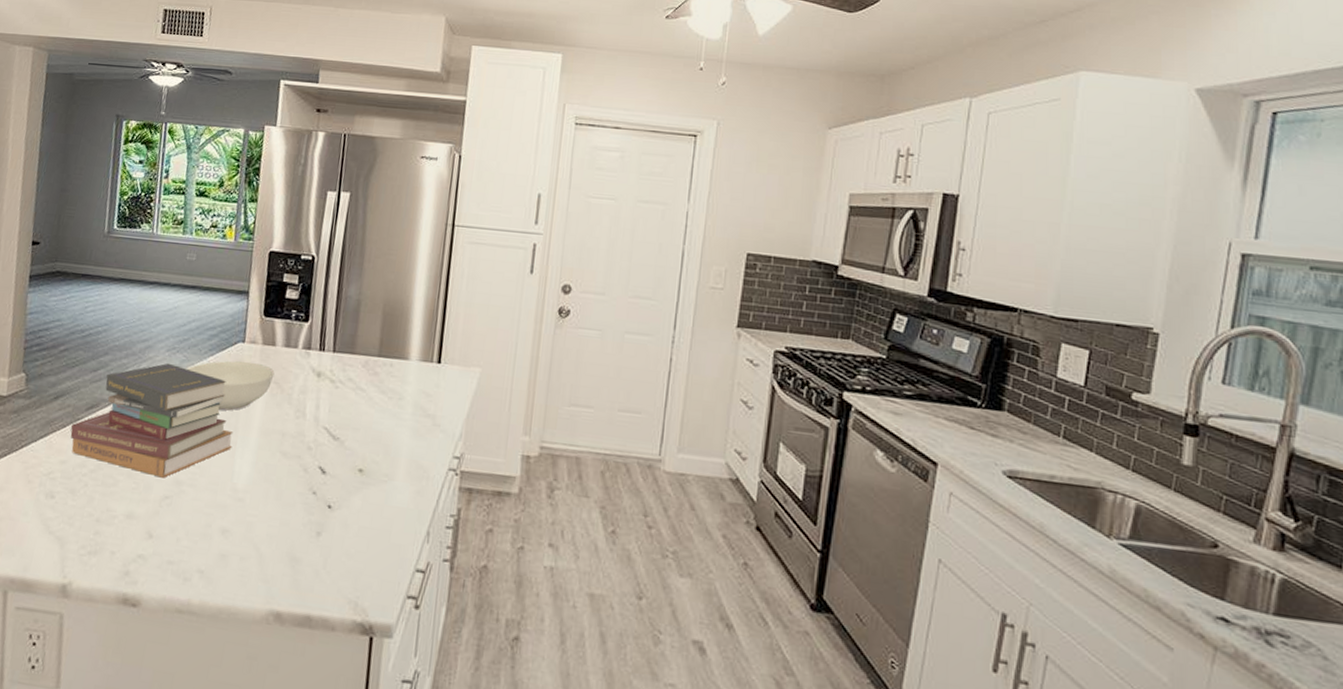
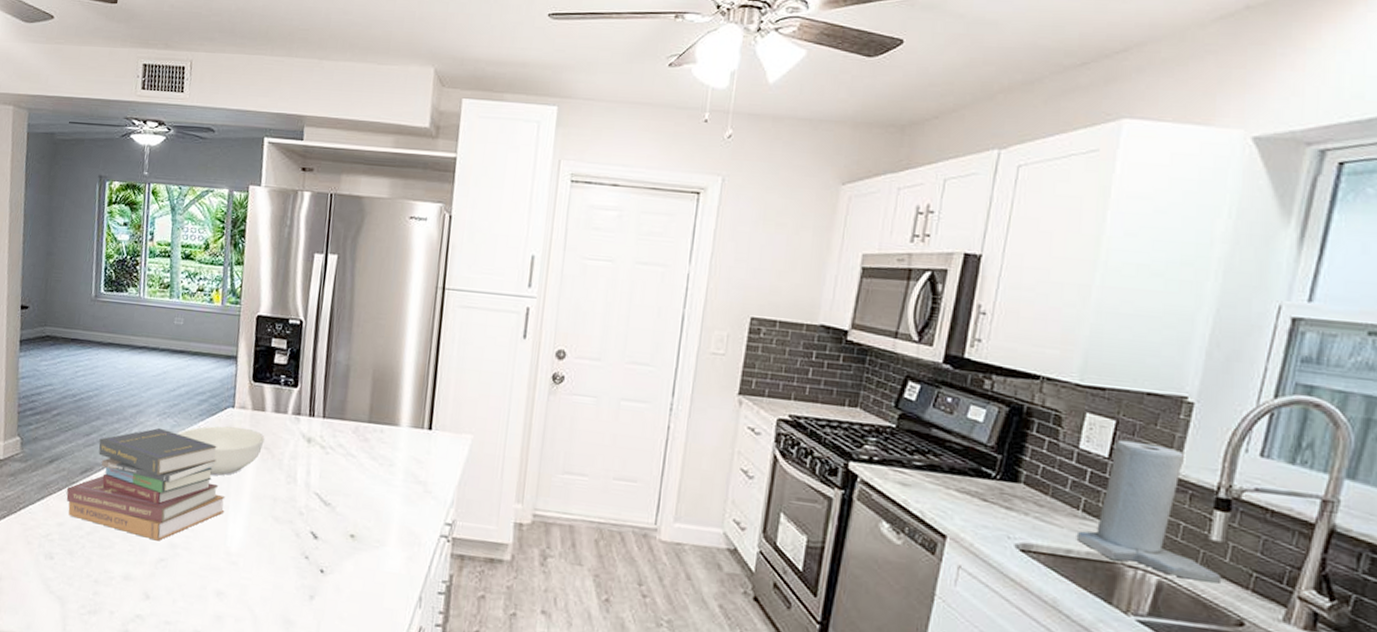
paper towel: none [1058,368,1194,506] -> present [1076,439,1220,583]

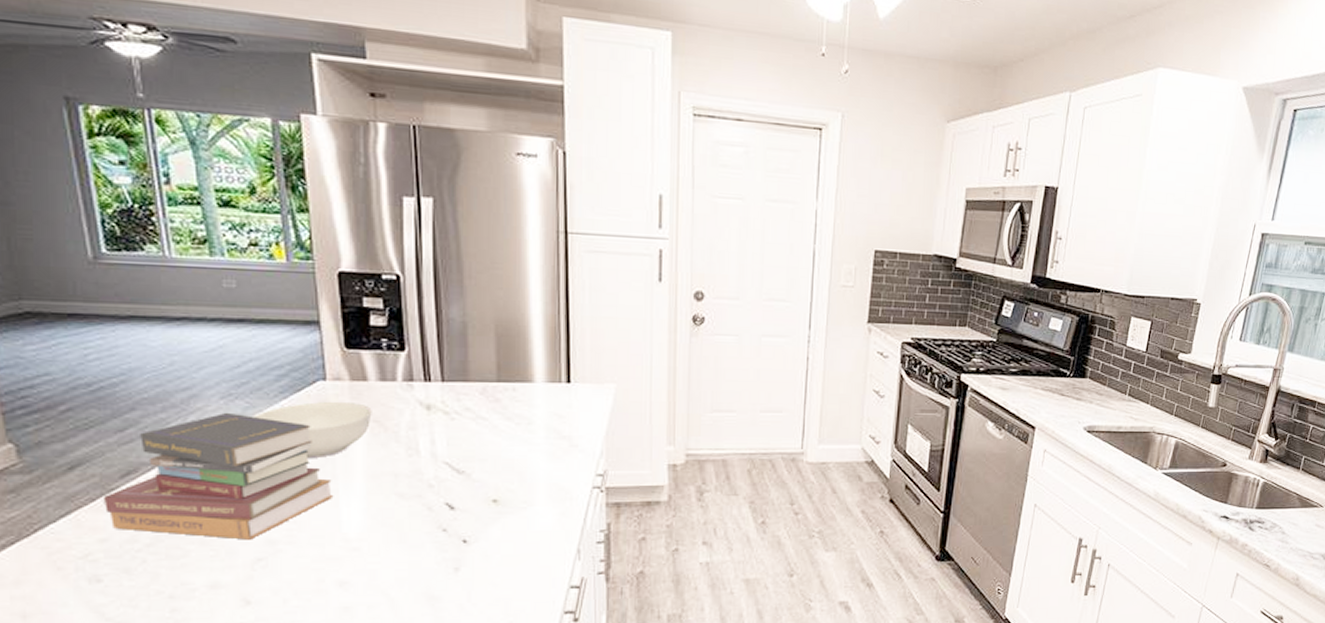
paper towel: present [1076,439,1220,583] -> none [1124,336,1213,438]

